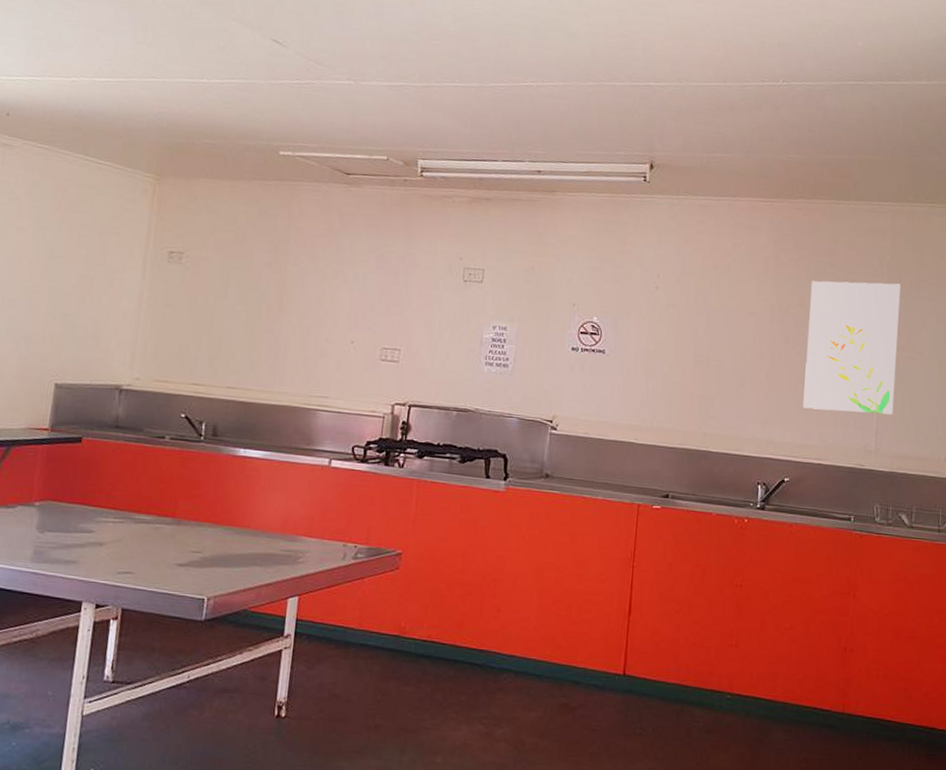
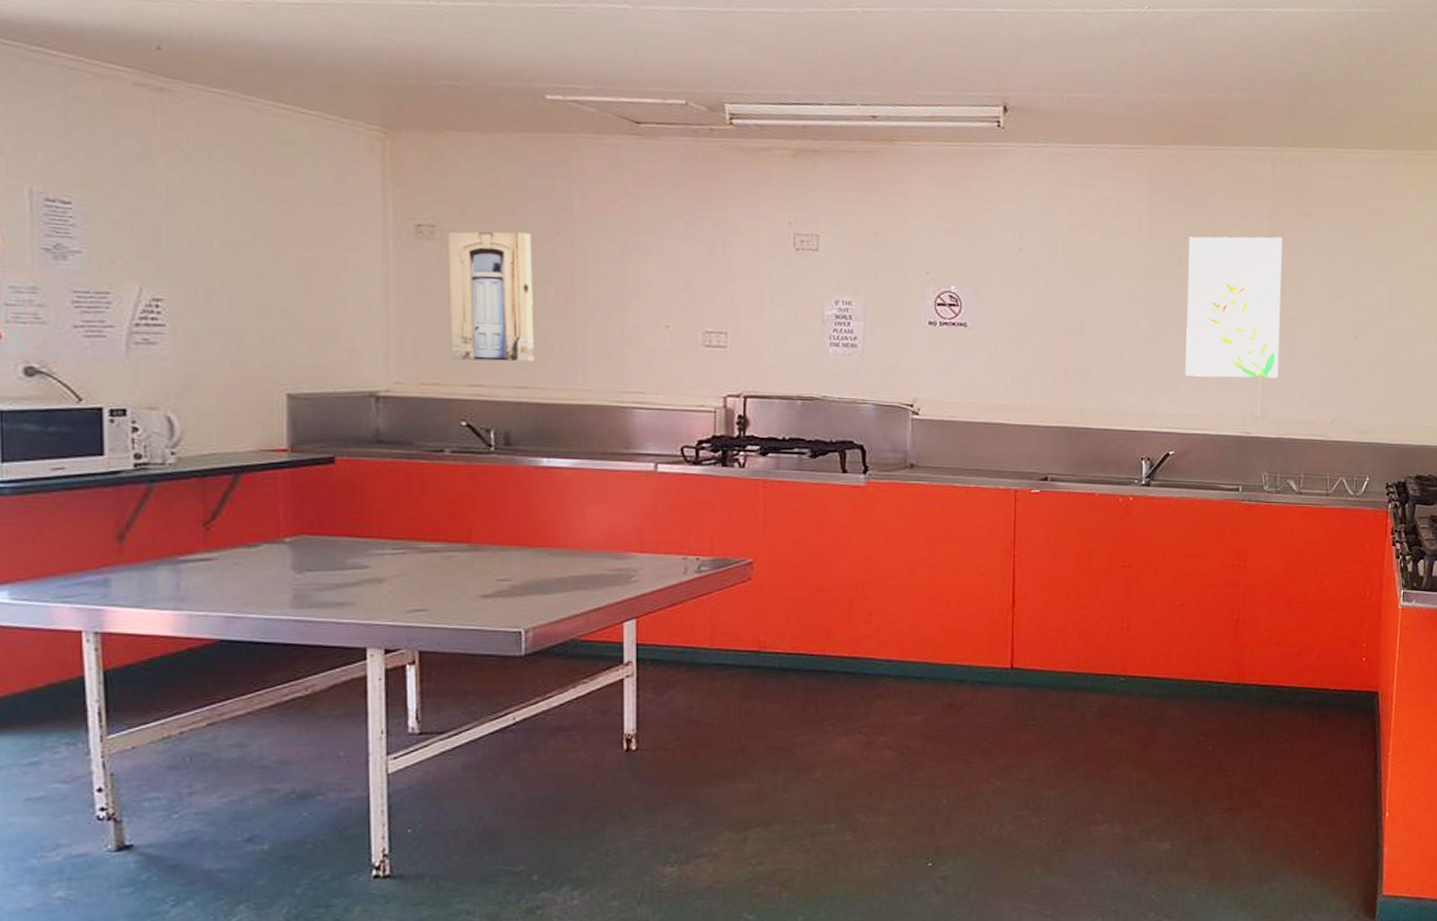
wall art: none [181,258,255,367] -> present [447,231,535,362]

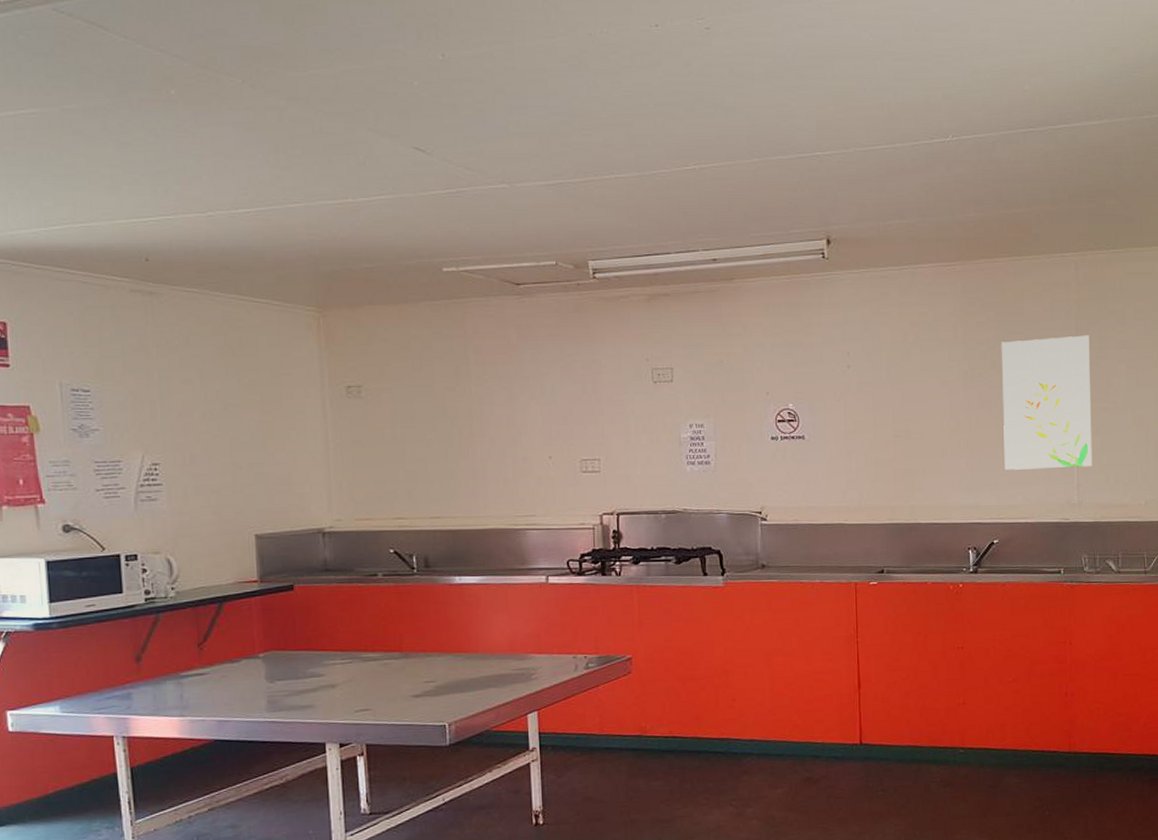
wall art: present [447,231,535,362] -> none [371,385,445,497]

